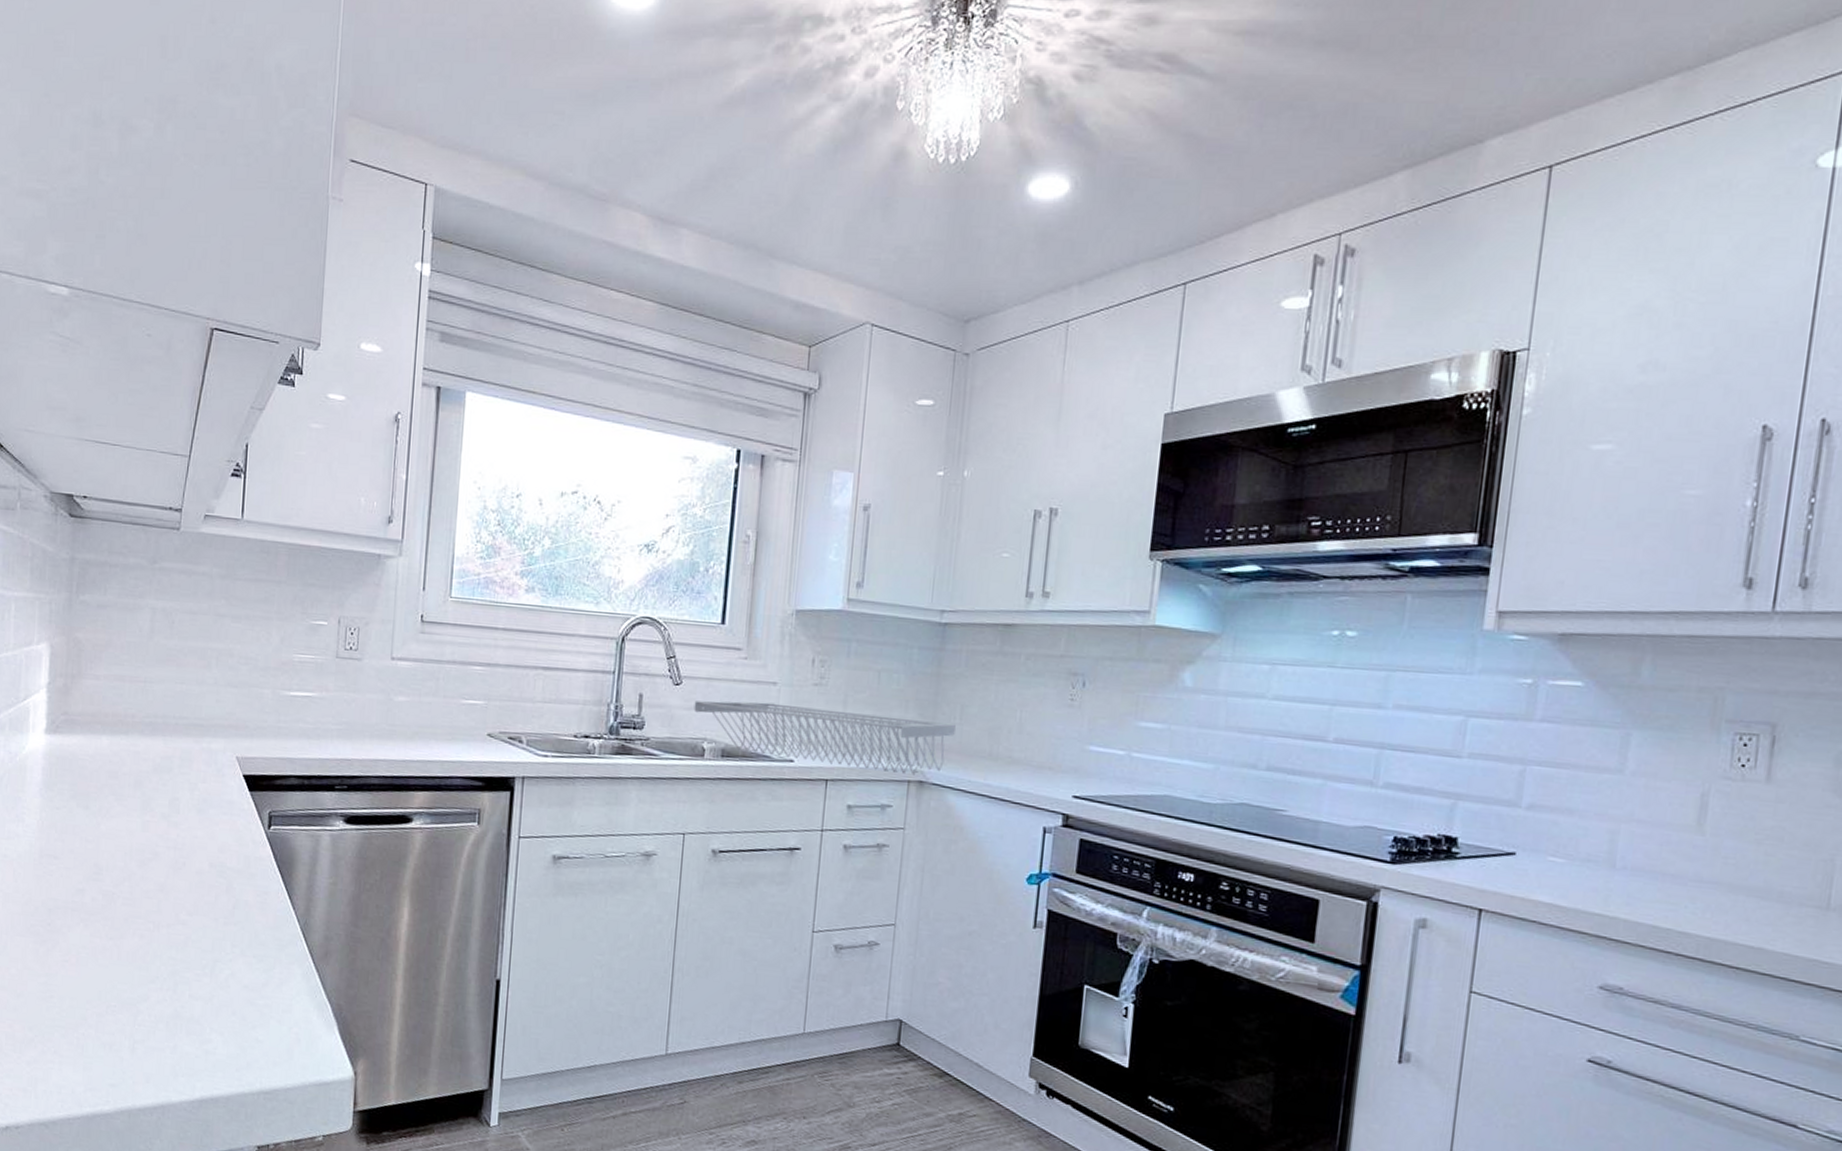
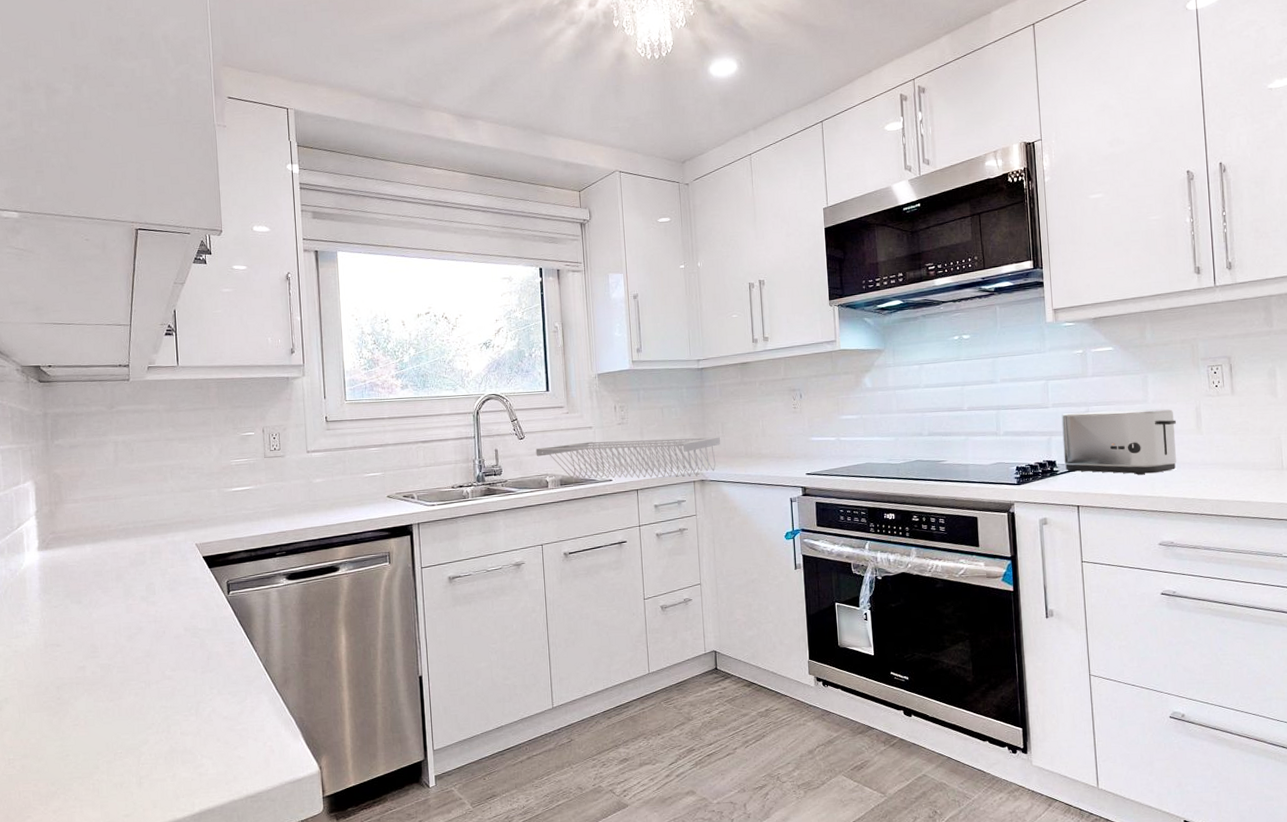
toaster: none [1471,769,1664,882] -> present [1061,408,1176,475]

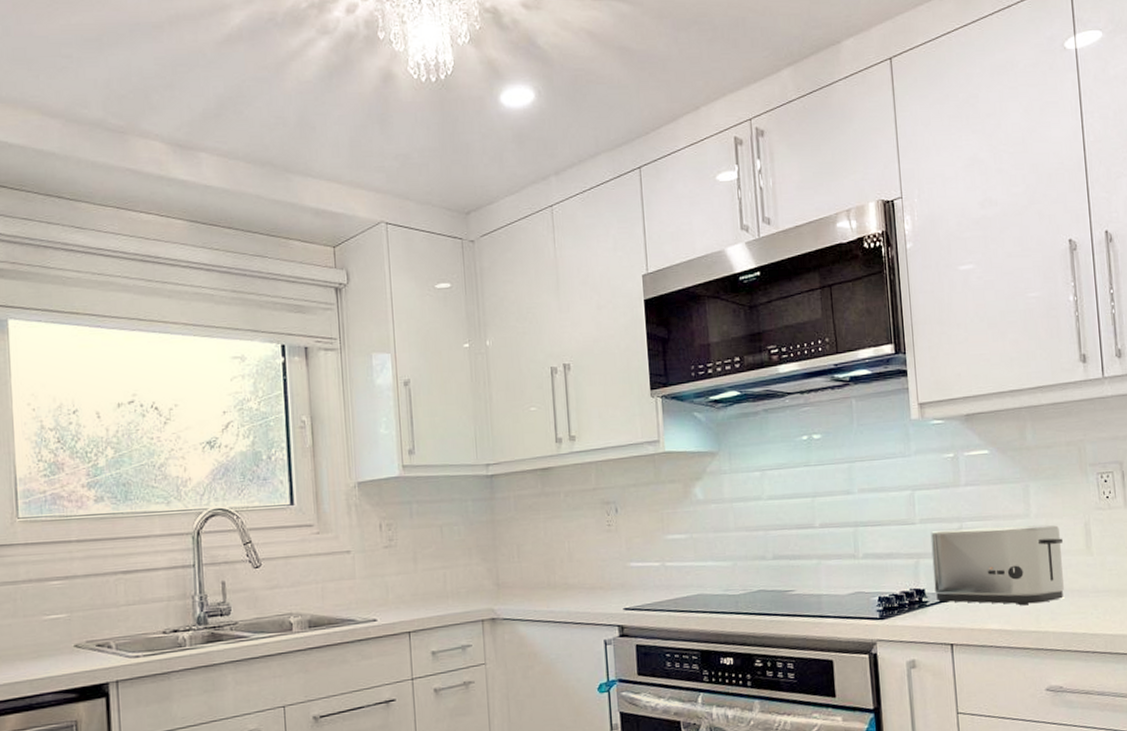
dish rack: present [535,437,720,479] -> none [276,562,516,619]

